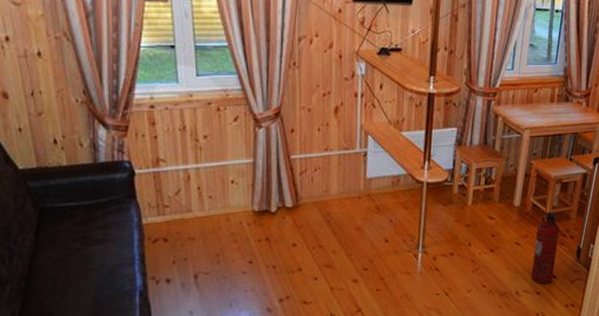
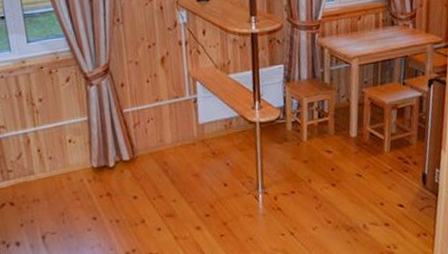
fire extinguisher: present [531,211,560,284] -> none [376,139,402,215]

